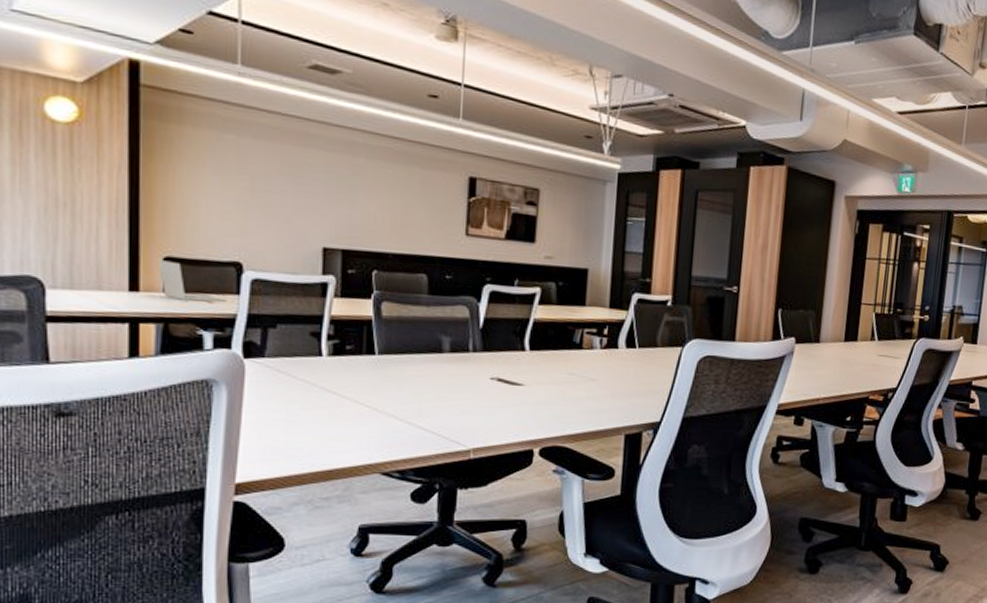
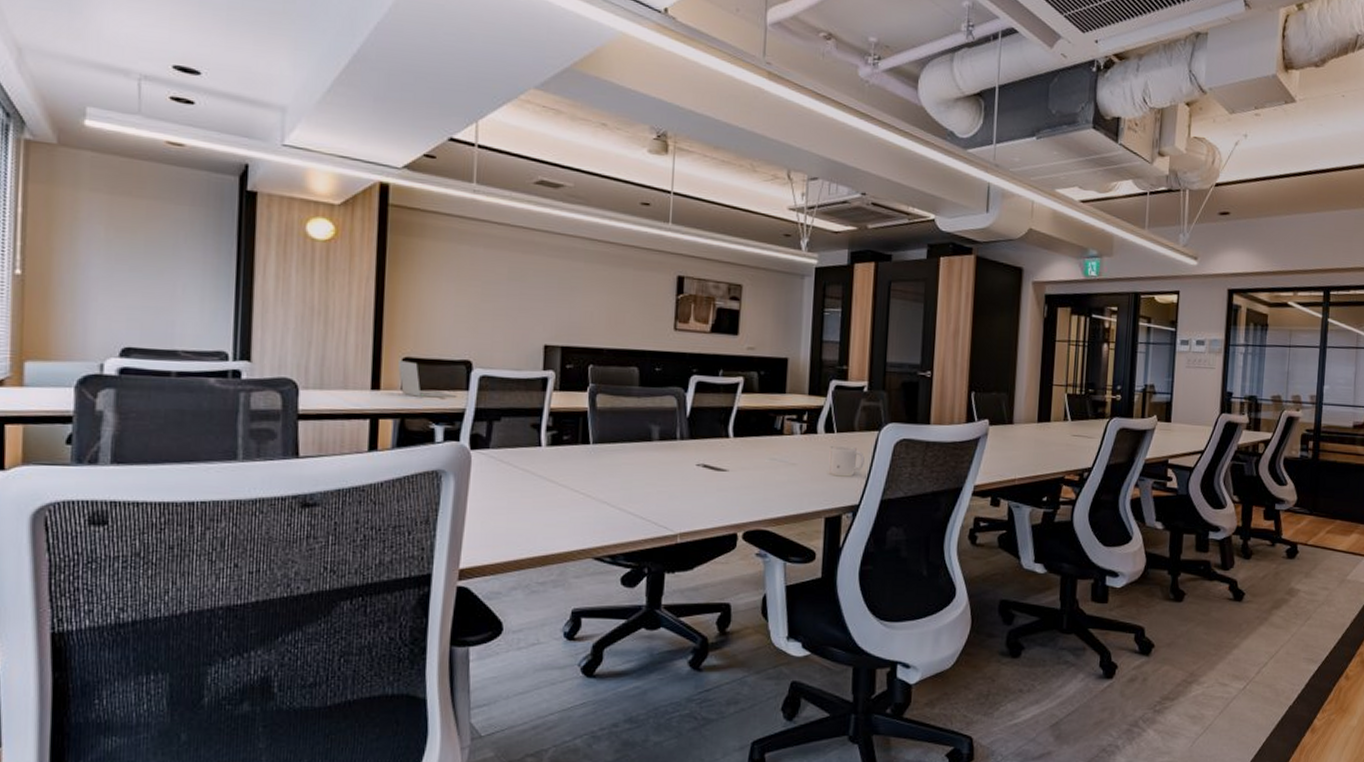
mug: none [629,361,667,394] -> present [828,445,865,477]

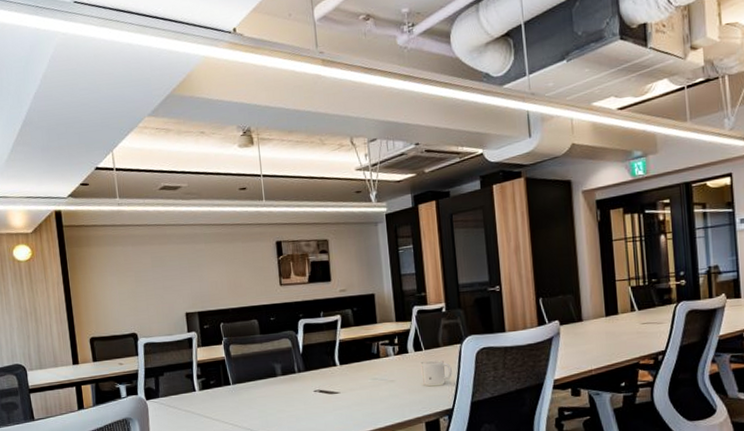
laptop: present [398,360,457,399] -> none [88,340,131,367]

